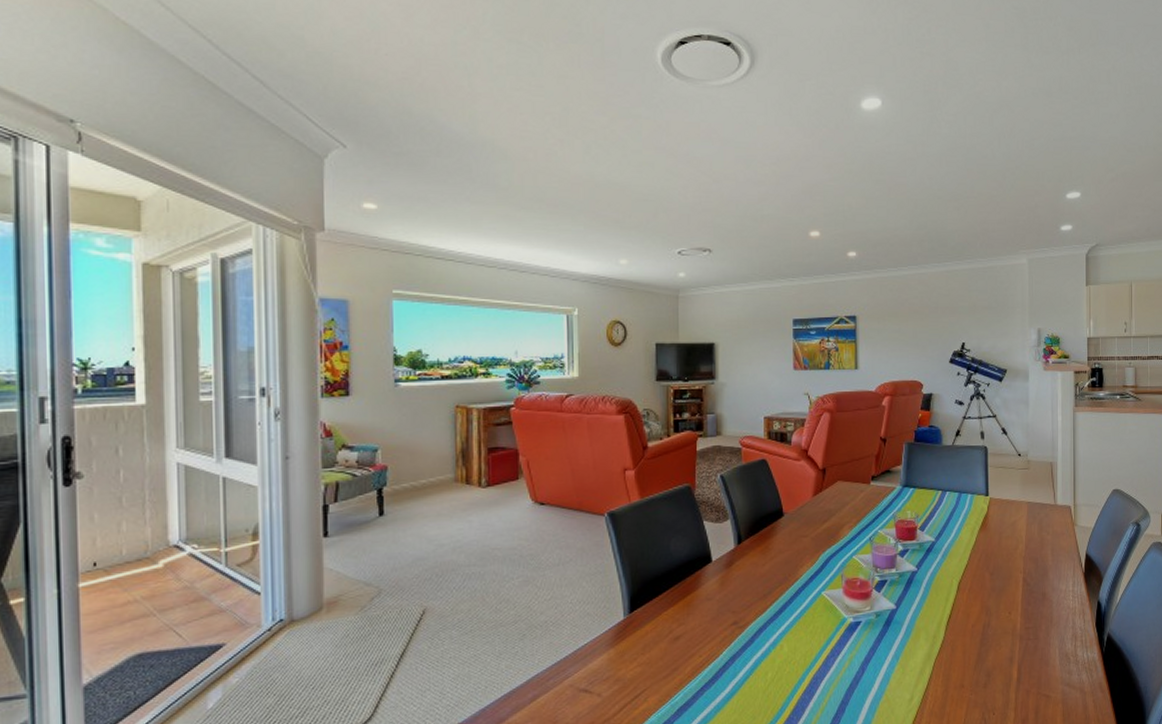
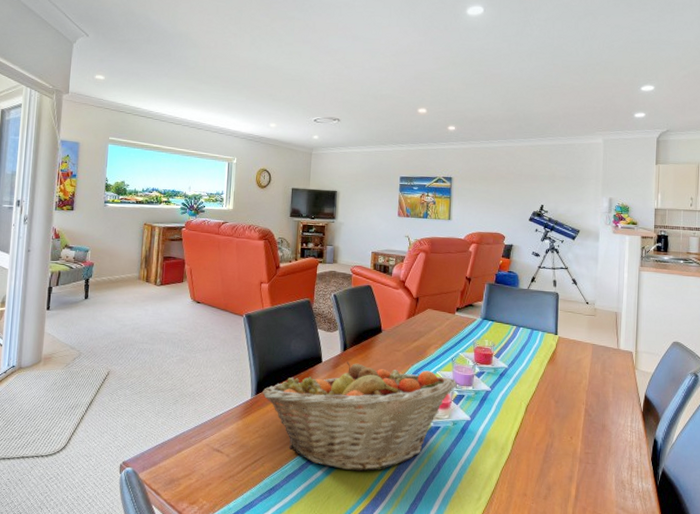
fruit basket: none [638,556,878,691] -> present [262,361,457,472]

